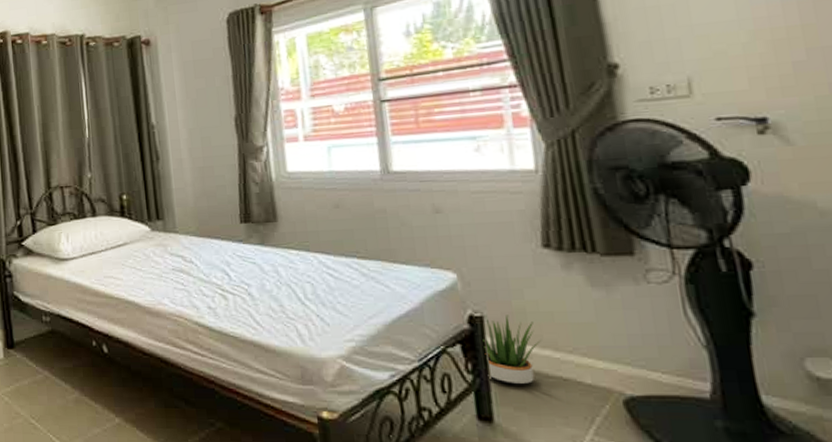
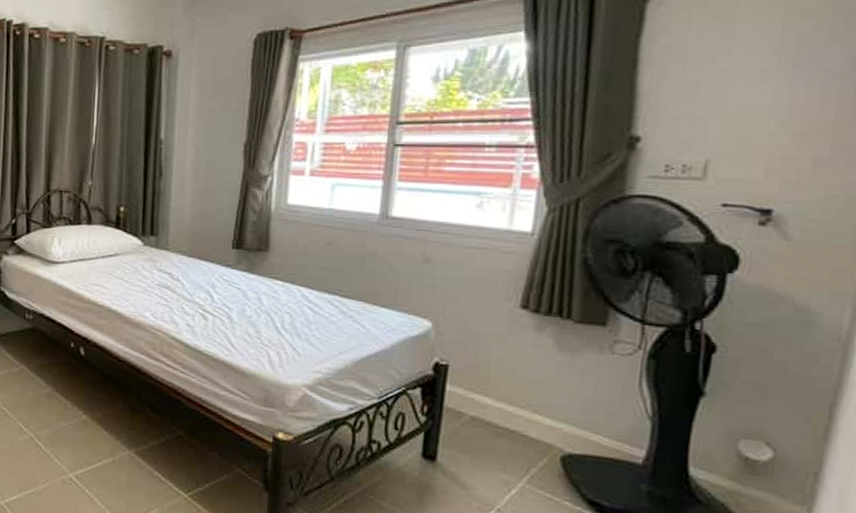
potted plant: present [483,315,541,385] -> none [440,364,498,432]

